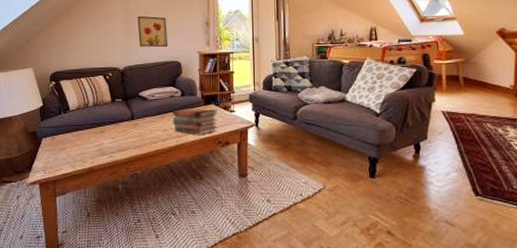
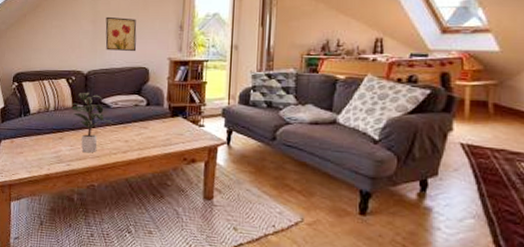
potted plant: none [109,86,152,144] -> present [70,92,114,153]
book stack: present [172,108,218,135] -> none [135,119,186,149]

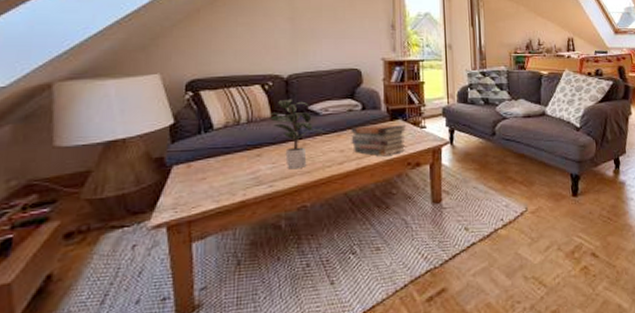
wall art: present [105,16,137,52] -> none [306,14,346,53]
book stack: none [135,119,186,149] -> present [351,124,407,155]

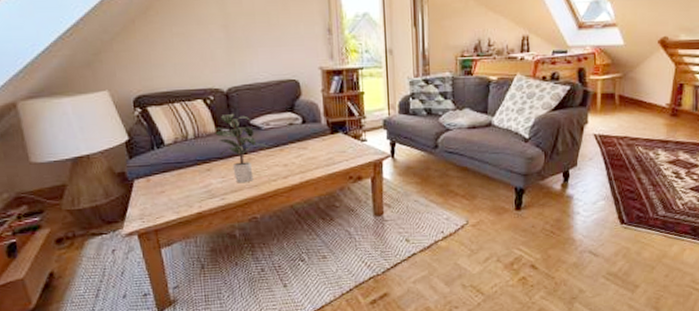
book stack: present [351,124,407,155] -> none [293,138,348,169]

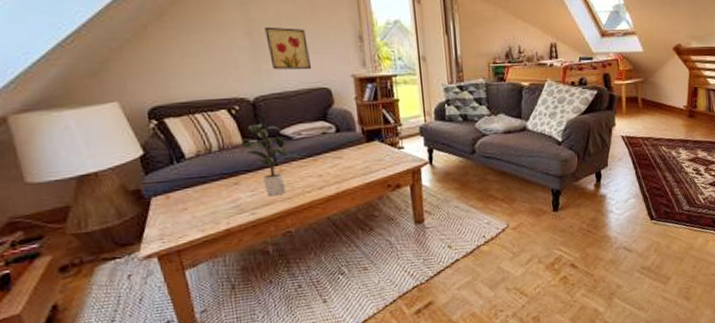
wall art: none [239,19,282,62] -> present [264,26,312,70]

